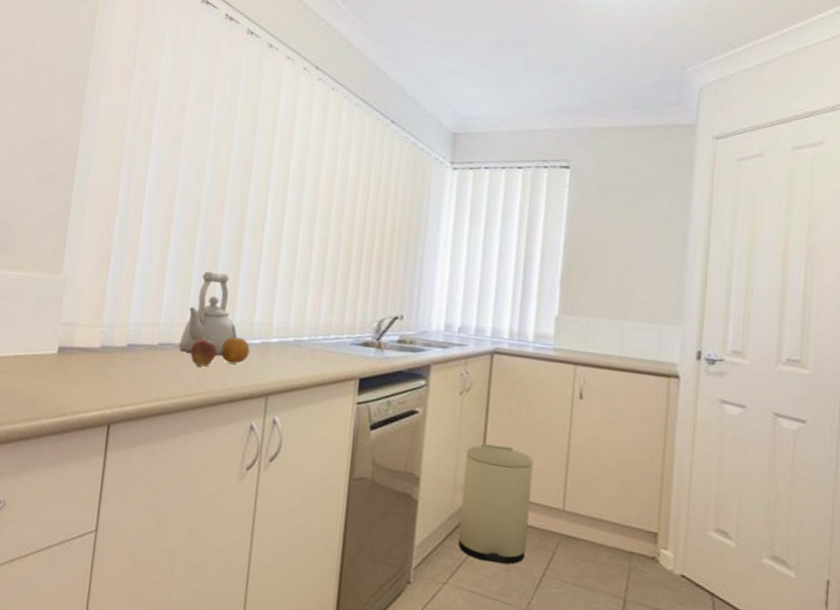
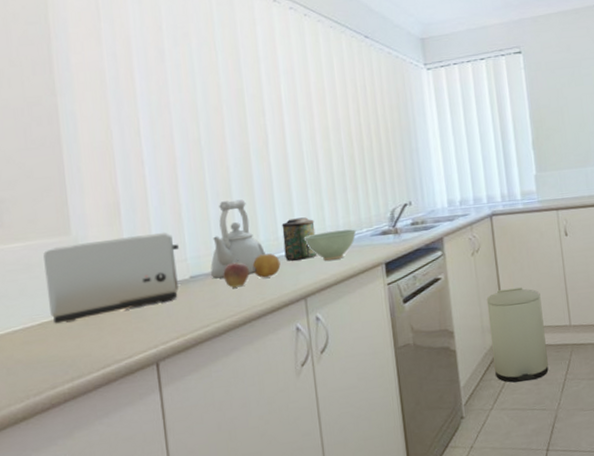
toaster: none [26,283,156,363] -> present [43,232,180,324]
canister: none [255,305,294,354] -> present [281,217,318,261]
bowl: none [279,327,337,362] -> present [303,229,357,261]

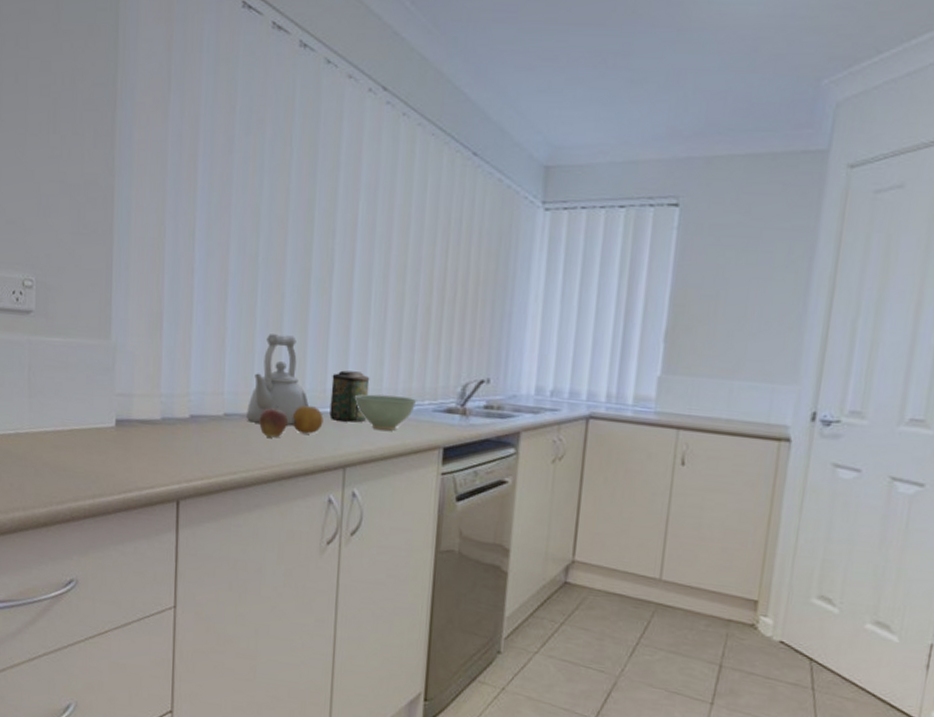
toaster: present [43,232,180,324] -> none [80,349,218,436]
pedal bin: present [486,287,549,383] -> none [550,513,630,634]

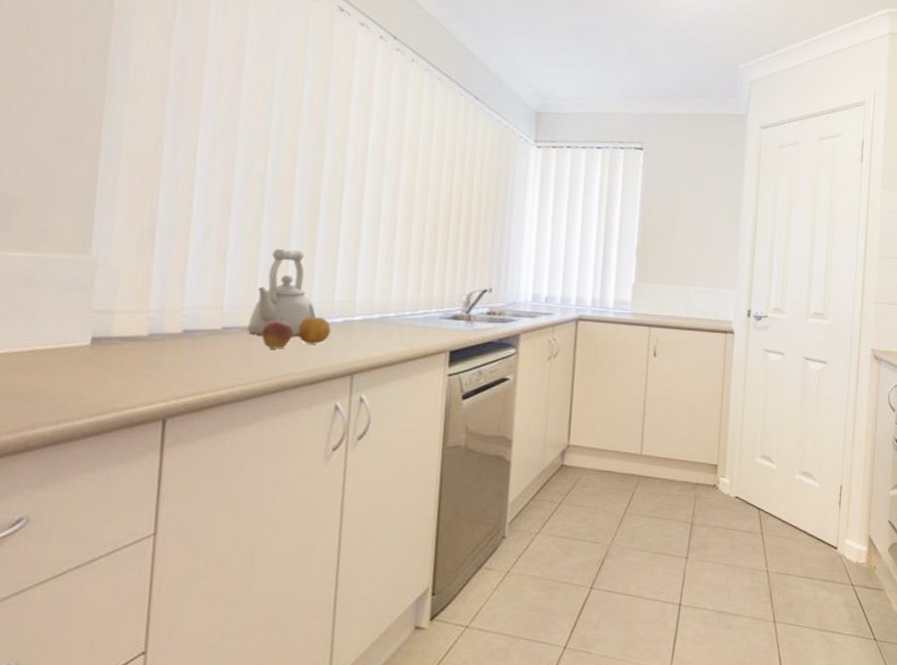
canister: present [329,370,370,423] -> none [337,283,379,331]
bowl: present [354,394,417,431] -> none [363,304,425,338]

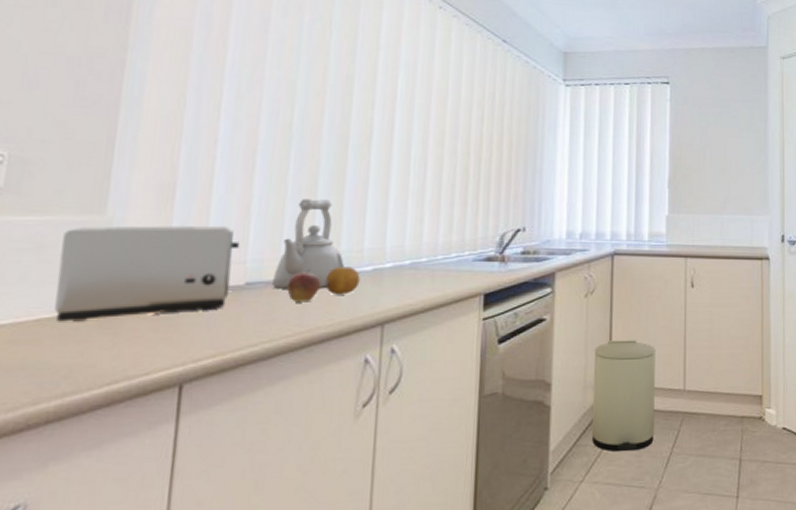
toaster: none [46,265,217,355] -> present [54,225,241,322]
pedal bin: none [549,403,615,508] -> present [591,340,656,452]

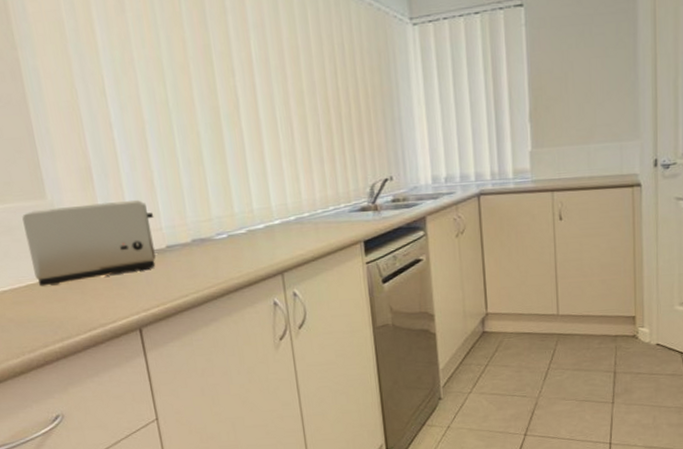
kettle: present [271,199,344,289] -> none [186,168,241,250]
fruit: present [287,268,321,303] -> none [198,230,225,260]
fruit: present [325,267,360,295] -> none [227,226,256,251]
pedal bin: present [591,340,656,452] -> none [470,273,532,369]

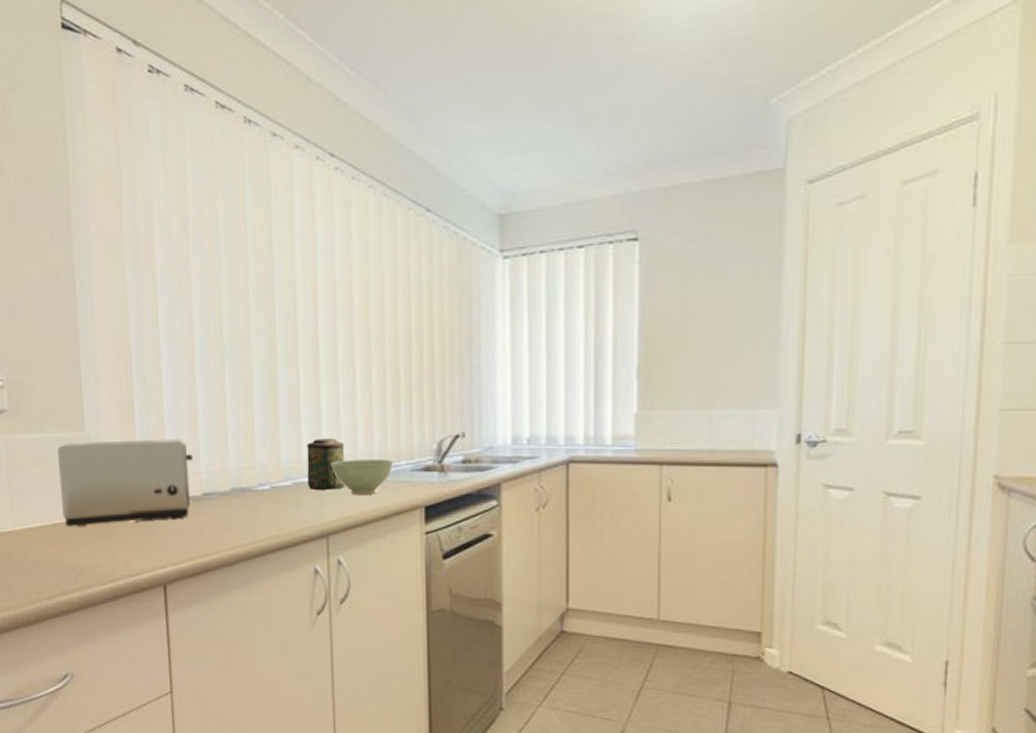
canister: none [256,189,294,235] -> present [306,439,345,490]
bowl: none [279,204,334,236] -> present [330,460,394,494]

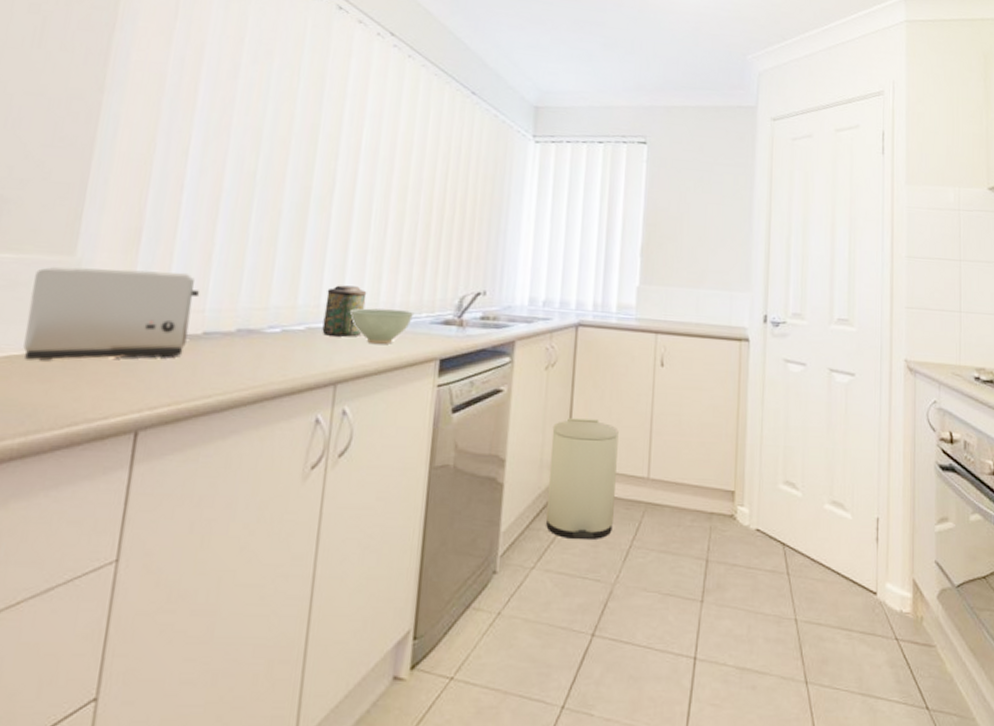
pedal bin: none [548,560,622,680] -> present [545,418,619,539]

